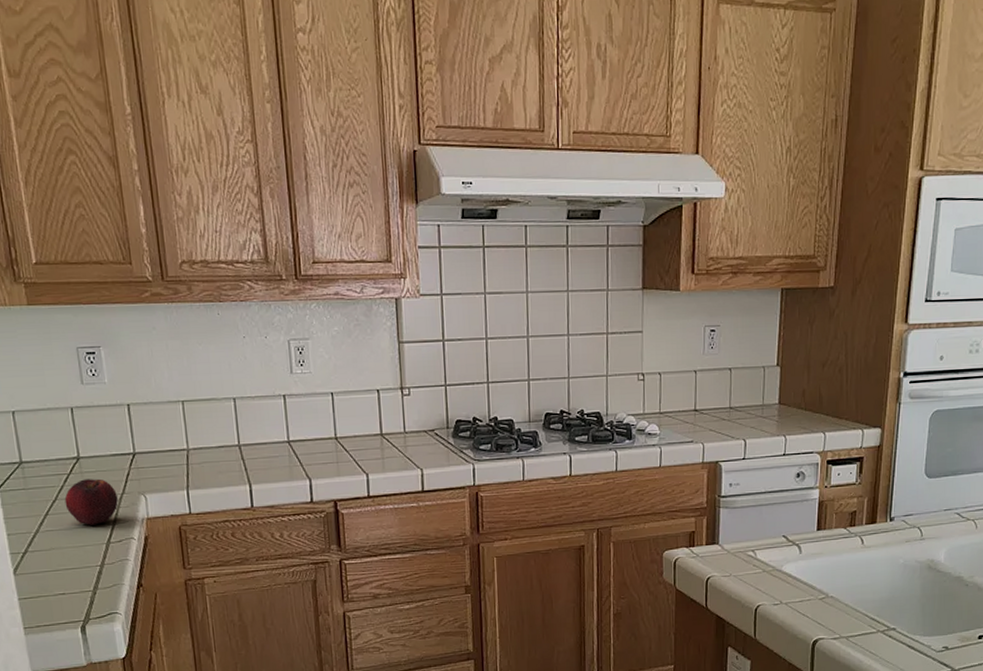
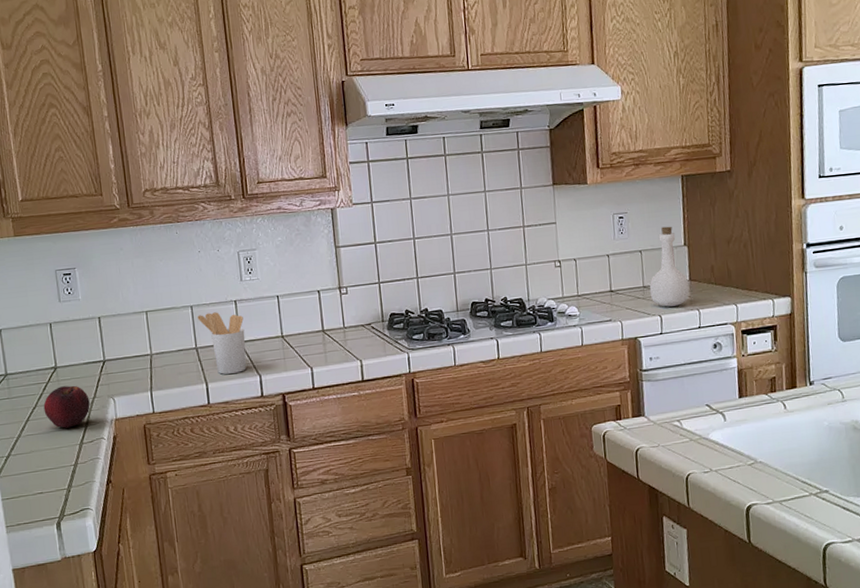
utensil holder: none [241,406,295,476] -> present [197,312,247,374]
bottle: none [736,343,778,431] -> present [649,226,690,307]

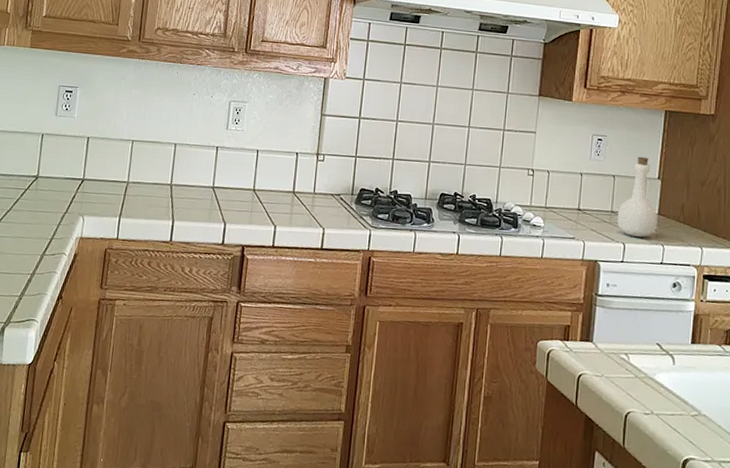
fruit: present [43,385,90,428] -> none [16,195,61,237]
utensil holder: present [197,312,247,374] -> none [178,153,221,217]

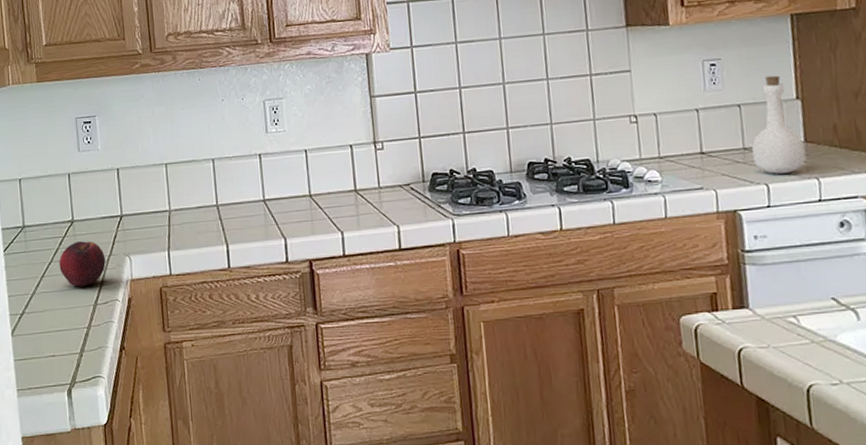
fruit: none [16,195,61,237] -> present [59,241,106,287]

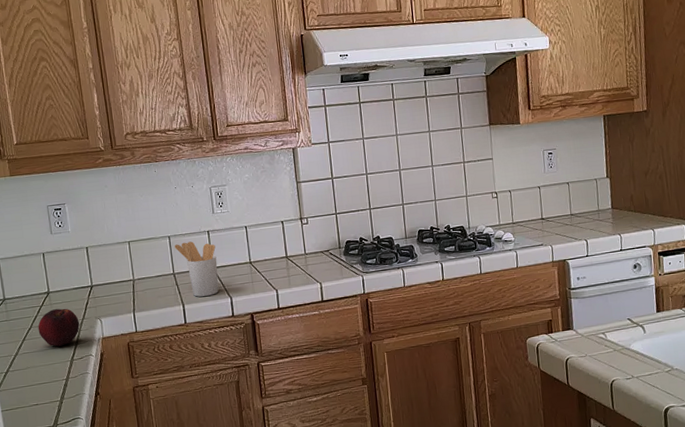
utensil holder: none [219,166,271,236] -> present [174,241,219,297]
bottle: present [751,75,805,174] -> none [576,160,612,232]

